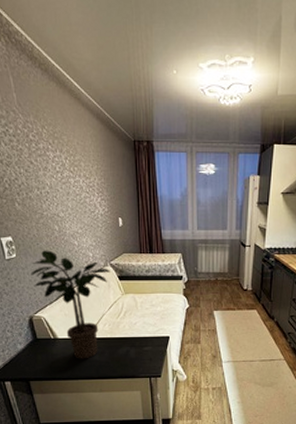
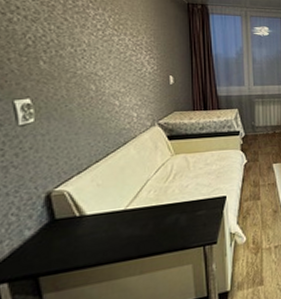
potted plant: present [31,250,110,359] -> none [53,112,158,238]

